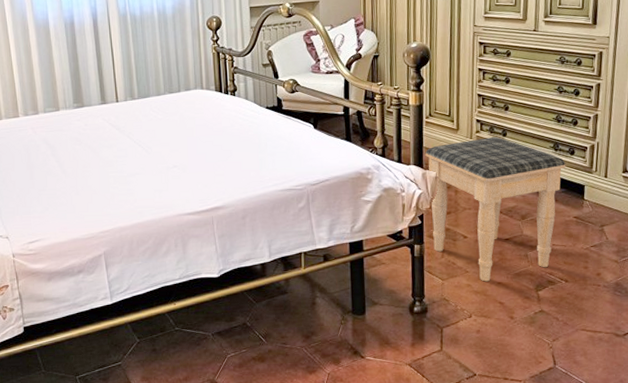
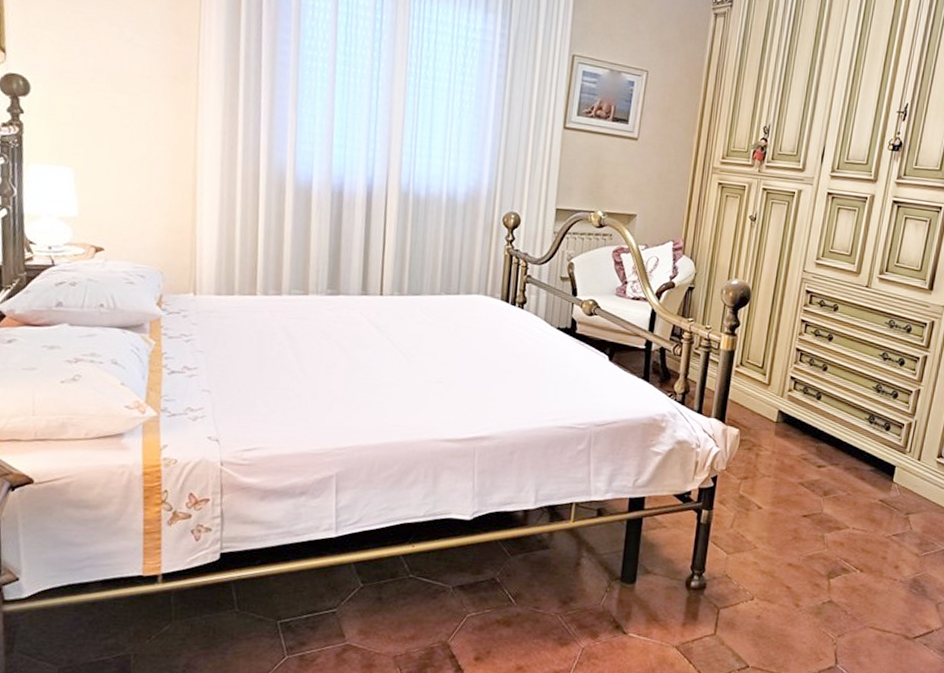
footstool: present [425,137,566,282] -> none [723,398,880,562]

